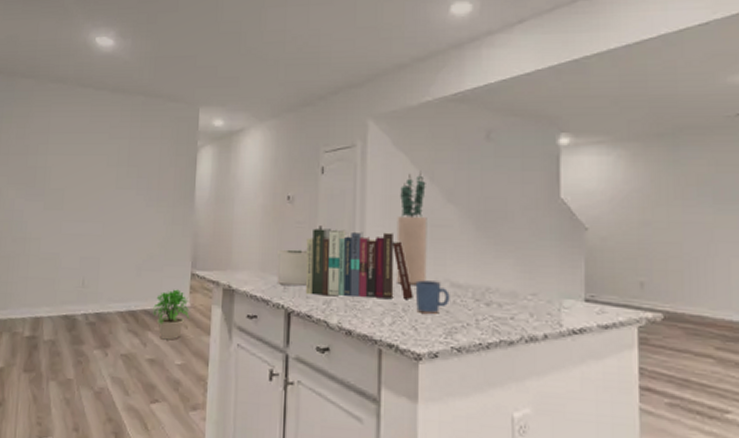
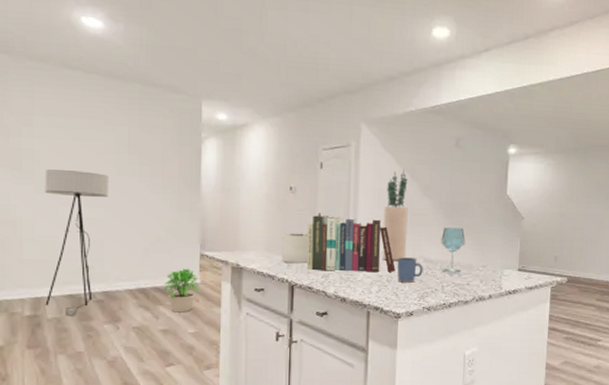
floor lamp: none [43,186,109,340] -> present [44,169,109,317]
wine glass: none [472,242,506,303] -> present [441,227,466,273]

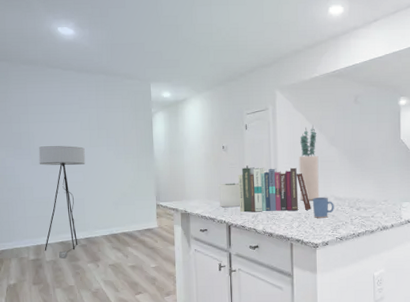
potted plant: present [163,268,201,313] -> none [130,216,159,252]
wine glass: present [441,227,466,273] -> none [347,170,368,208]

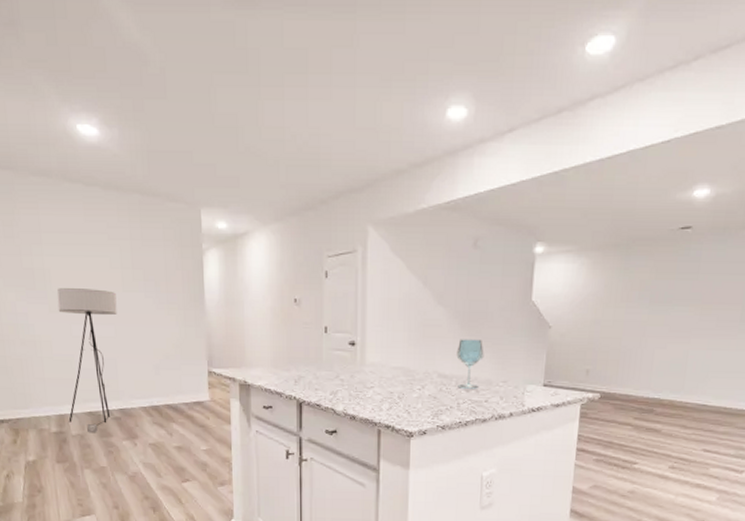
planter: present [218,182,240,208] -> none [288,348,315,380]
books: present [238,167,311,213] -> none [314,329,407,389]
vase: present [298,125,319,201] -> none [392,275,420,376]
mug: present [312,197,334,218] -> none [409,372,437,400]
wine glass: none [347,170,368,208] -> present [456,339,484,389]

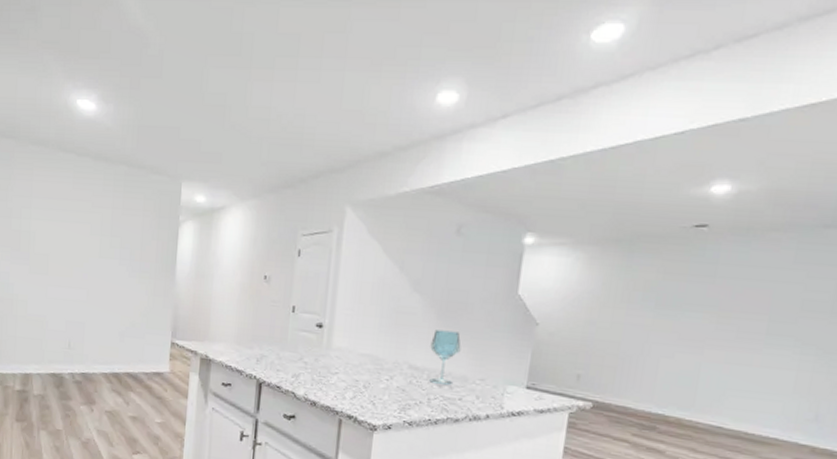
floor lamp: present [57,288,117,433] -> none [32,250,92,395]

